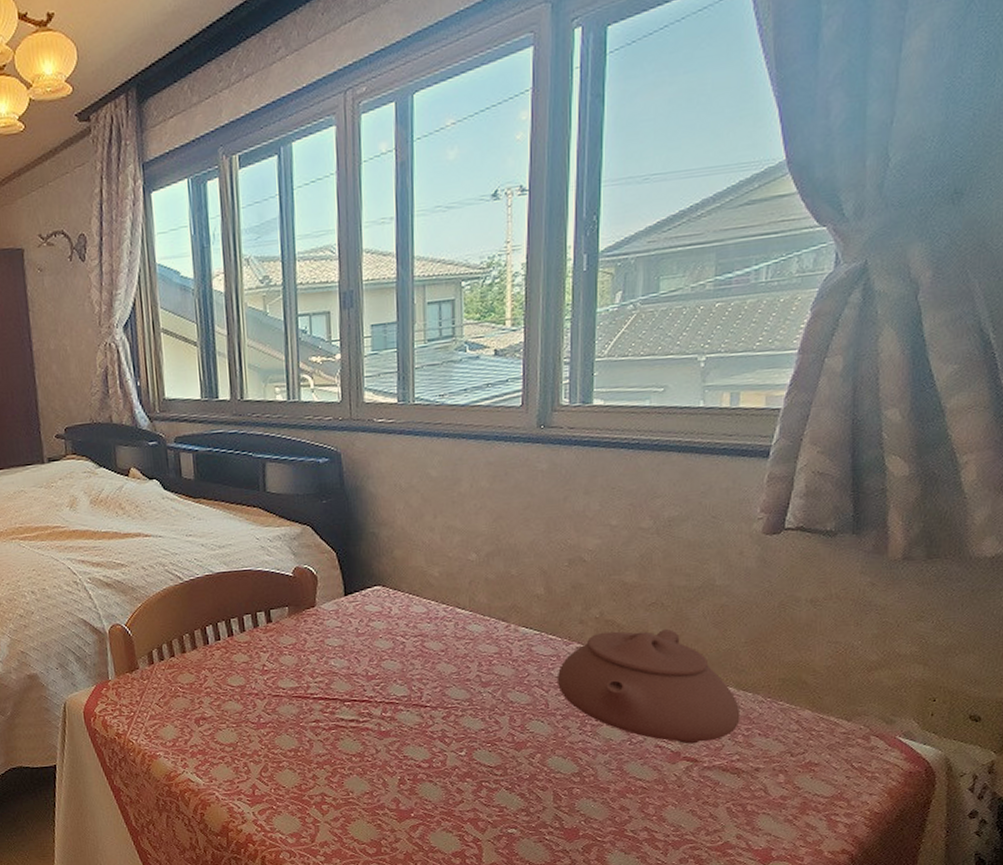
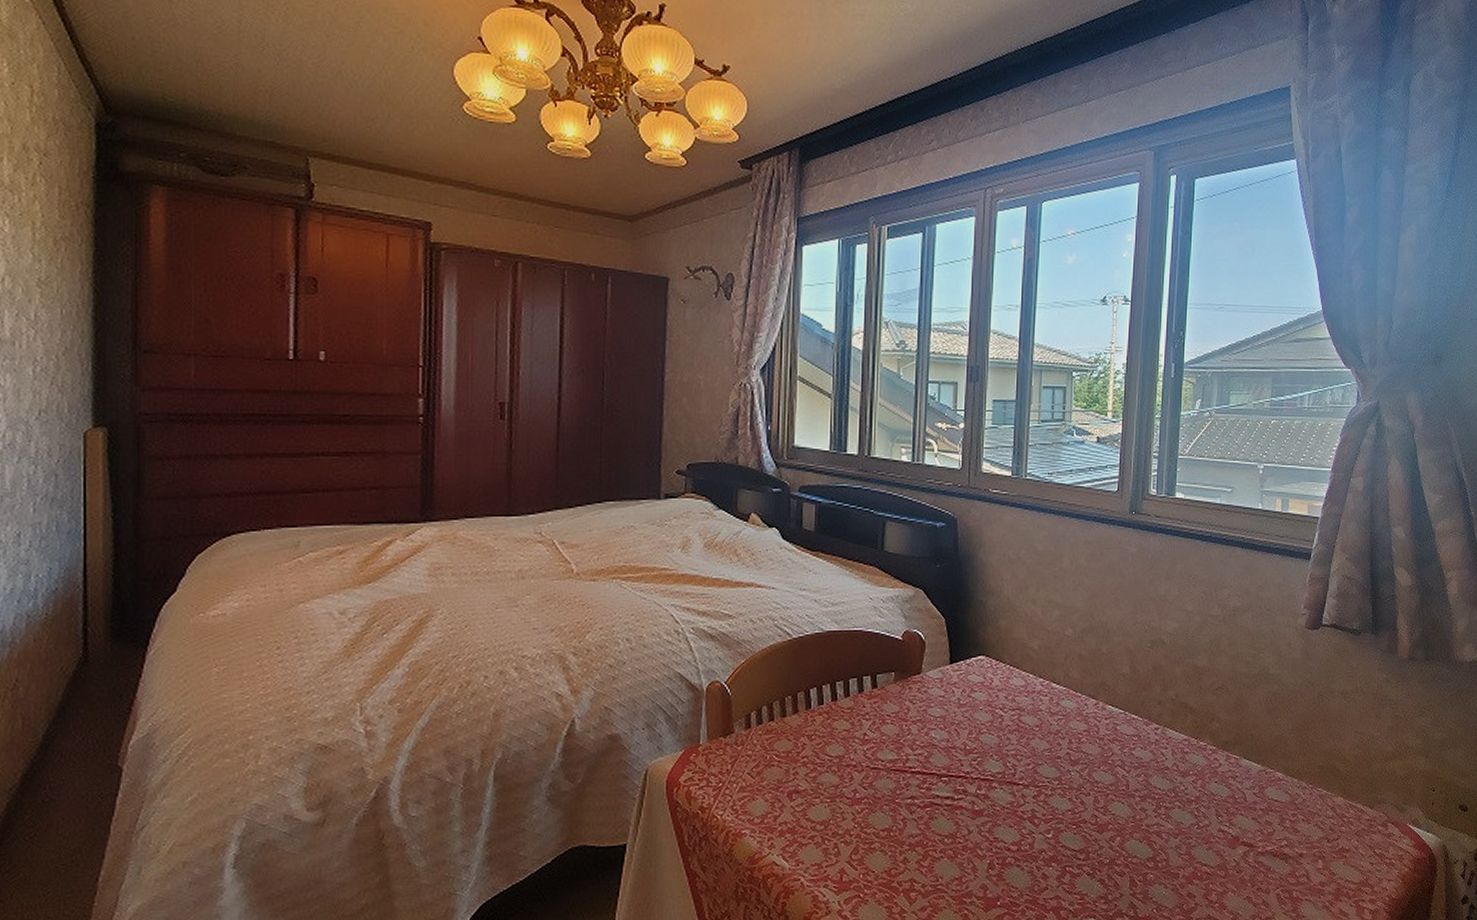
teapot: present [556,629,741,744] -> none [1137,713,1288,829]

